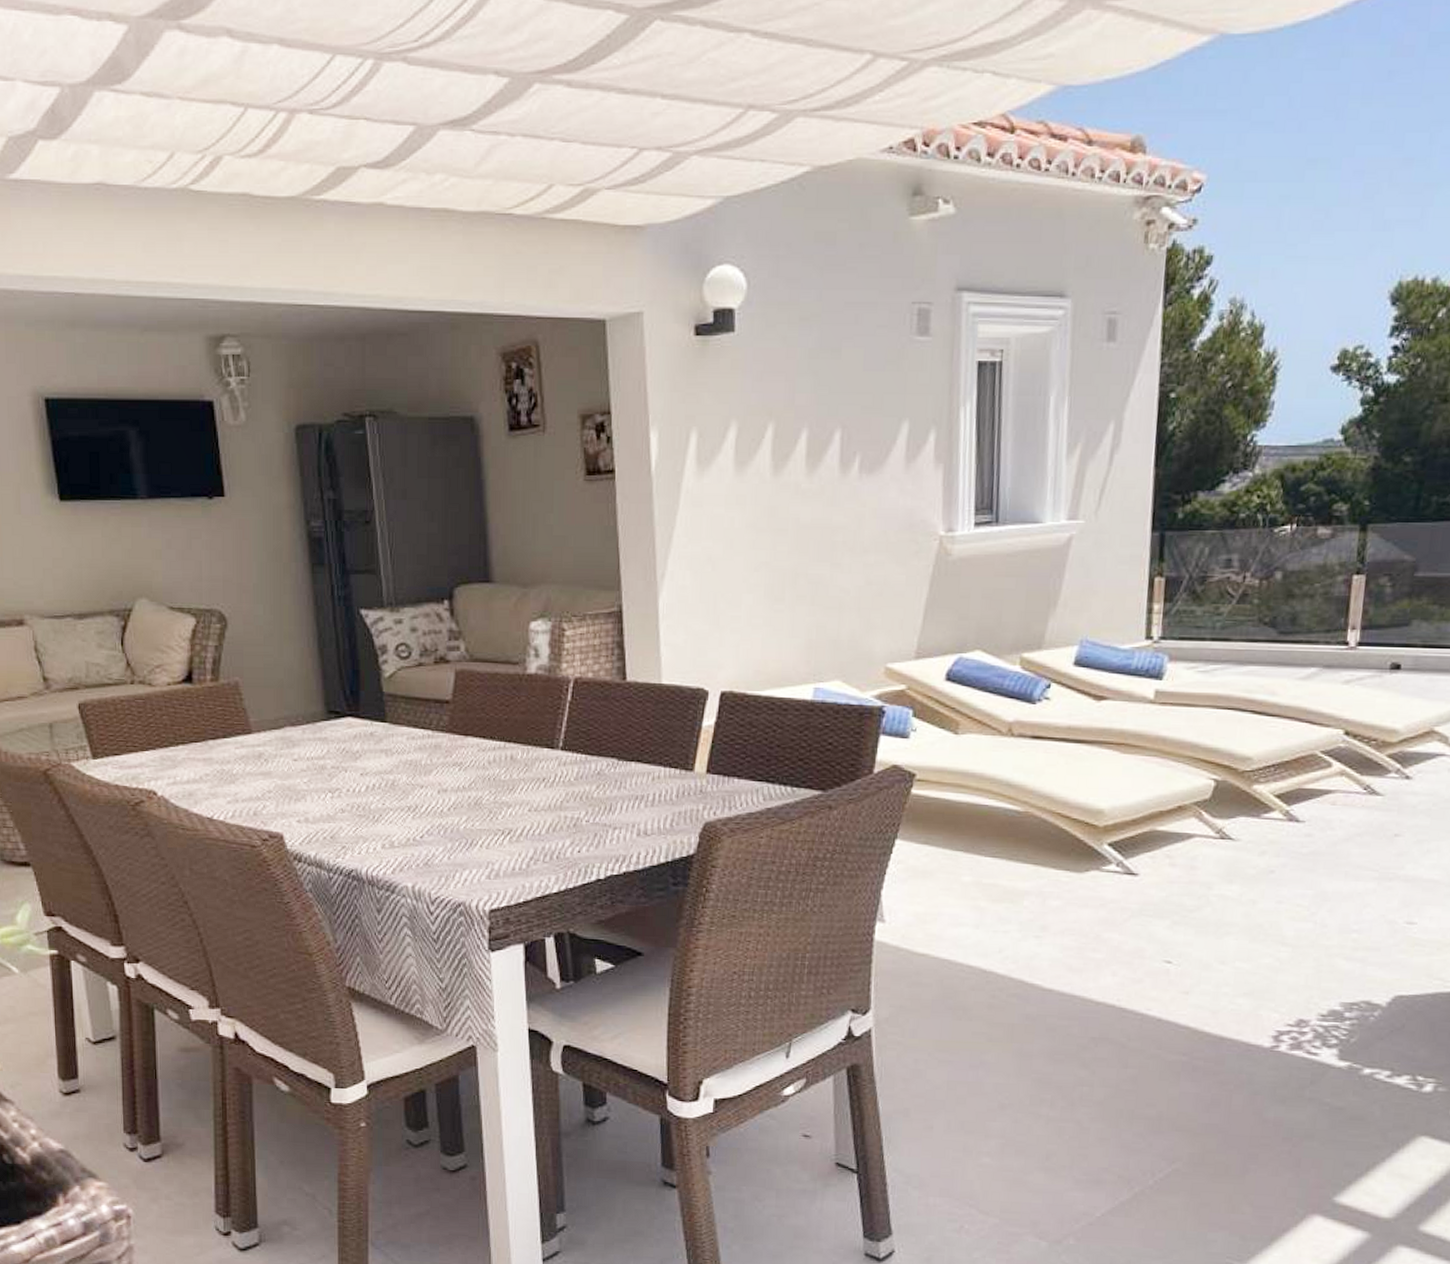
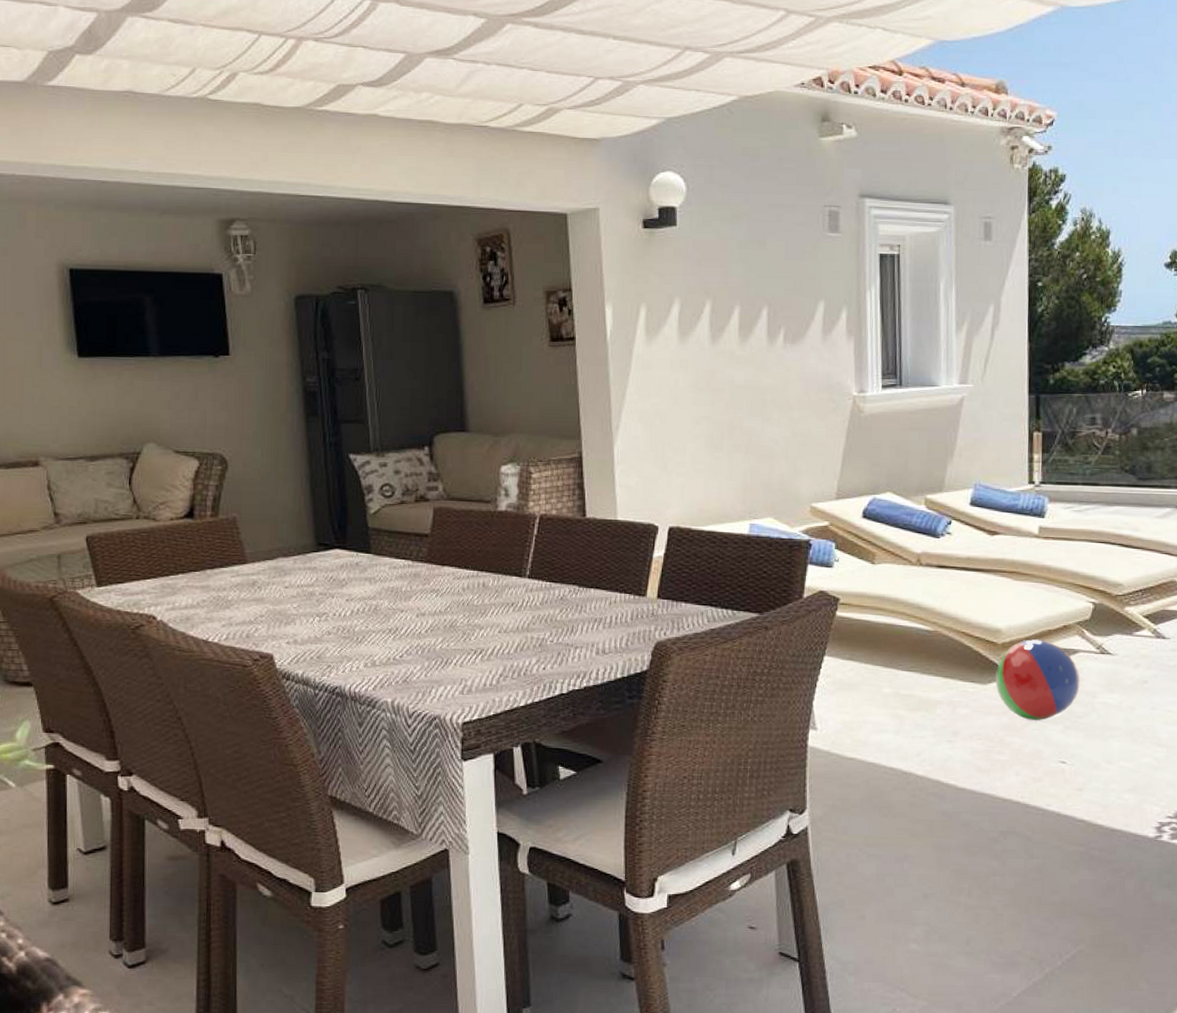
beach ball: none [1094,822,1194,914] -> present [995,639,1080,720]

